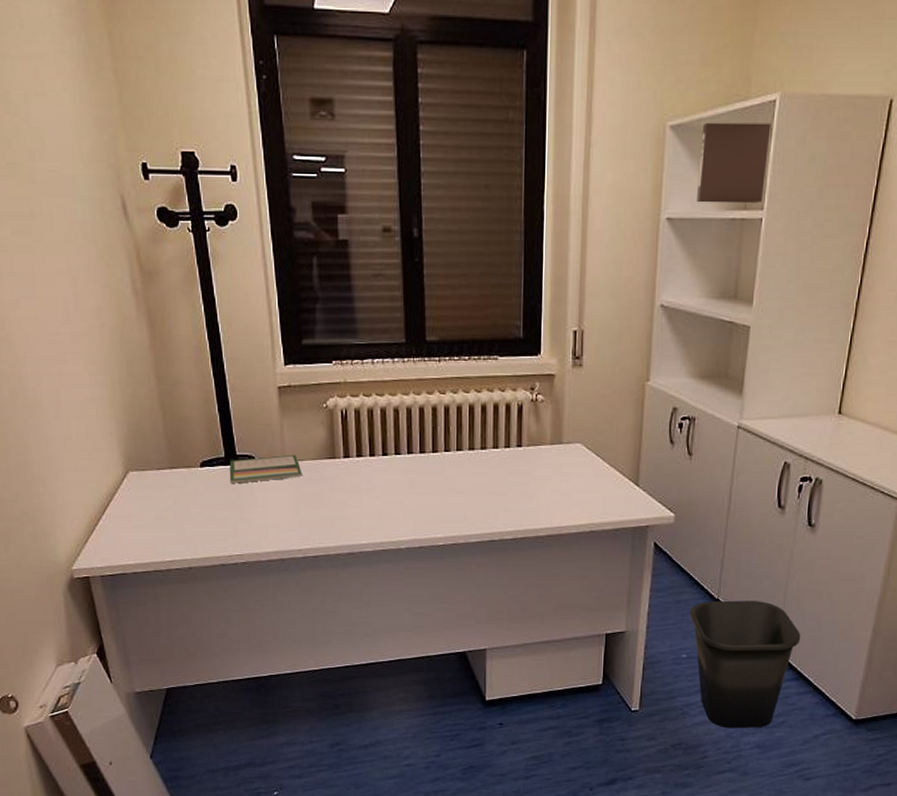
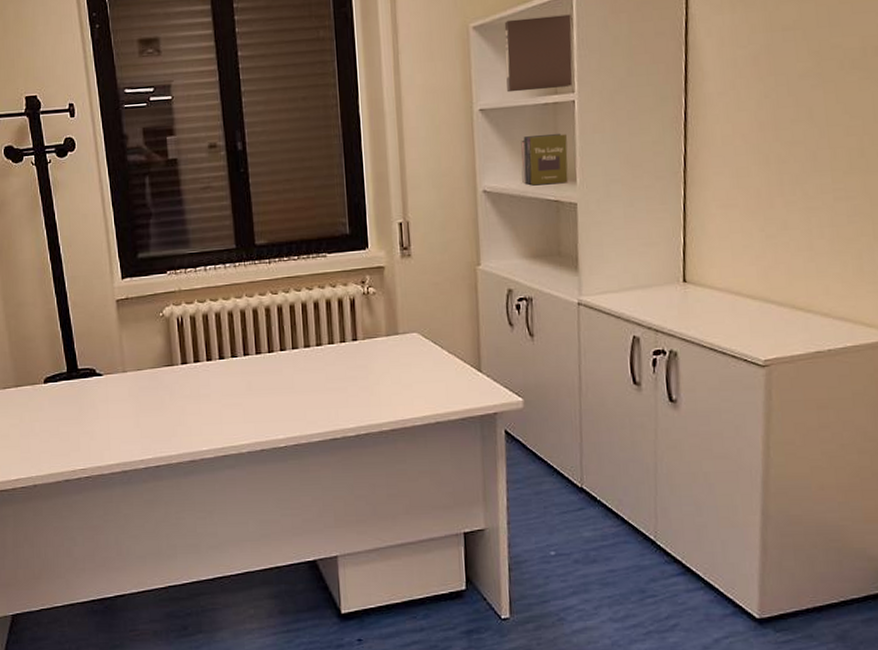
calendar: present [230,454,302,483] -> none [72,364,142,397]
waste bin: present [690,600,801,729] -> none [553,487,681,635]
books: none [700,251,749,305] -> present [521,133,568,186]

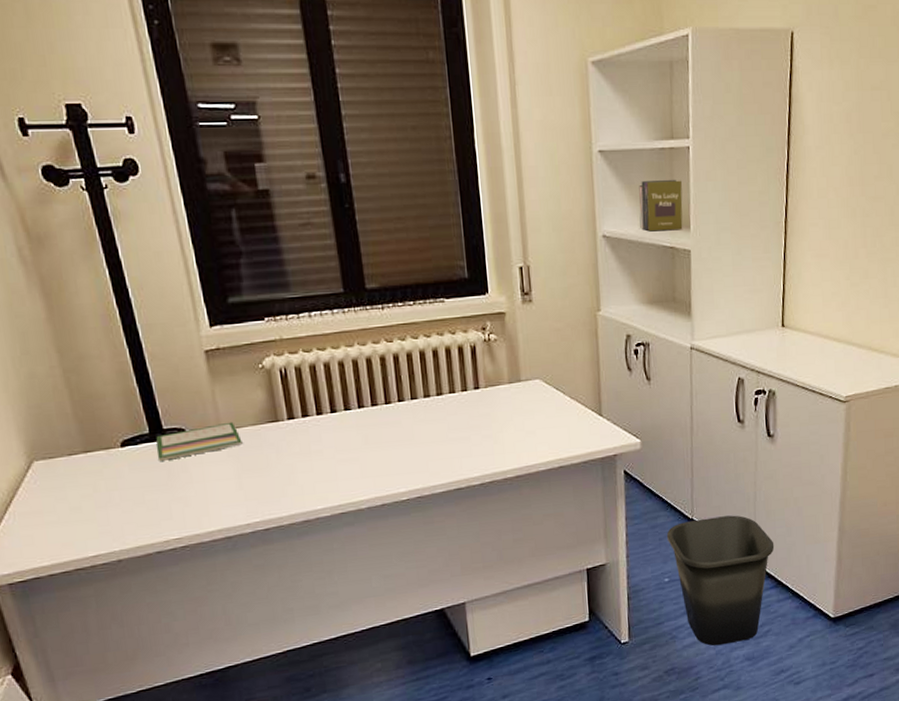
calendar: none [72,364,142,397] -> present [156,421,243,461]
binder: present [504,14,573,93] -> none [622,56,688,135]
waste bin: none [553,487,681,635] -> present [667,515,775,646]

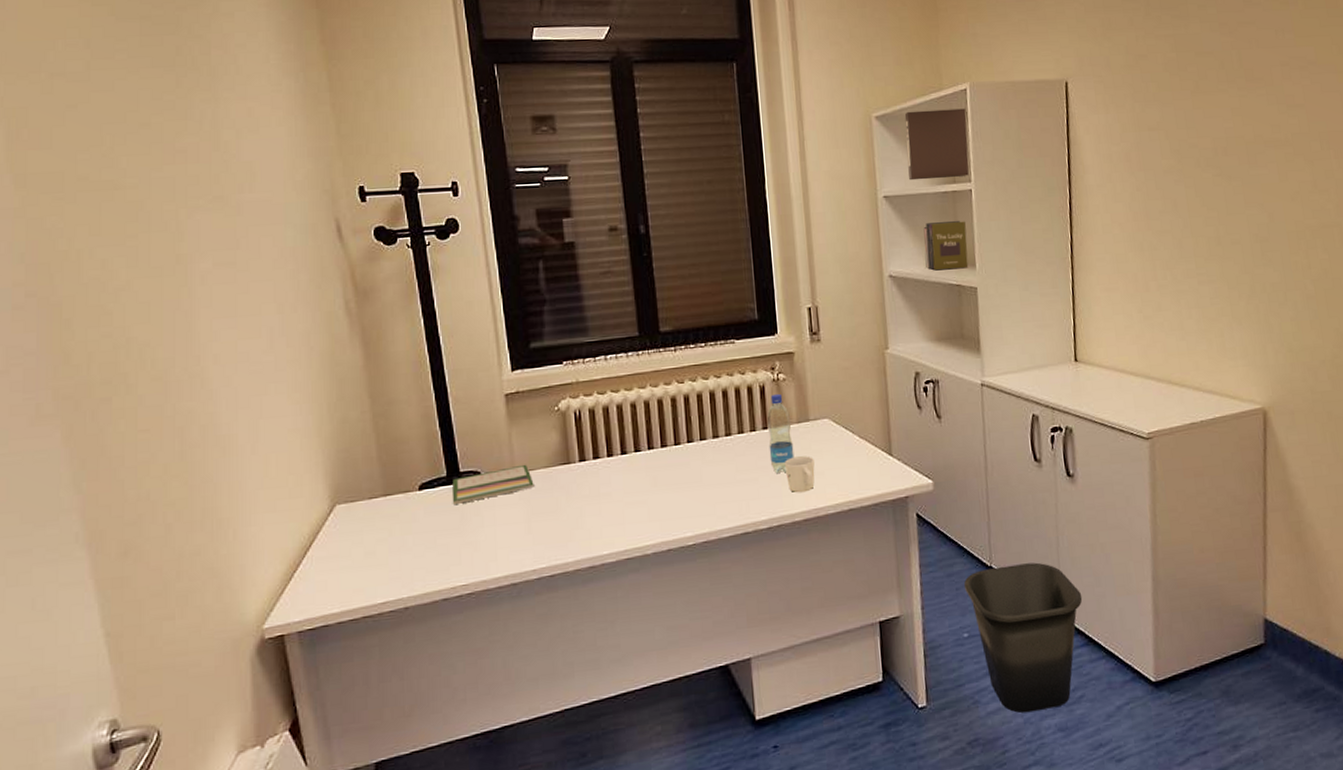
bottle: none [478,354,506,433] -> present [766,393,795,474]
mug: none [496,415,526,451] -> present [784,456,815,493]
binder: none [622,56,688,135] -> present [904,108,969,181]

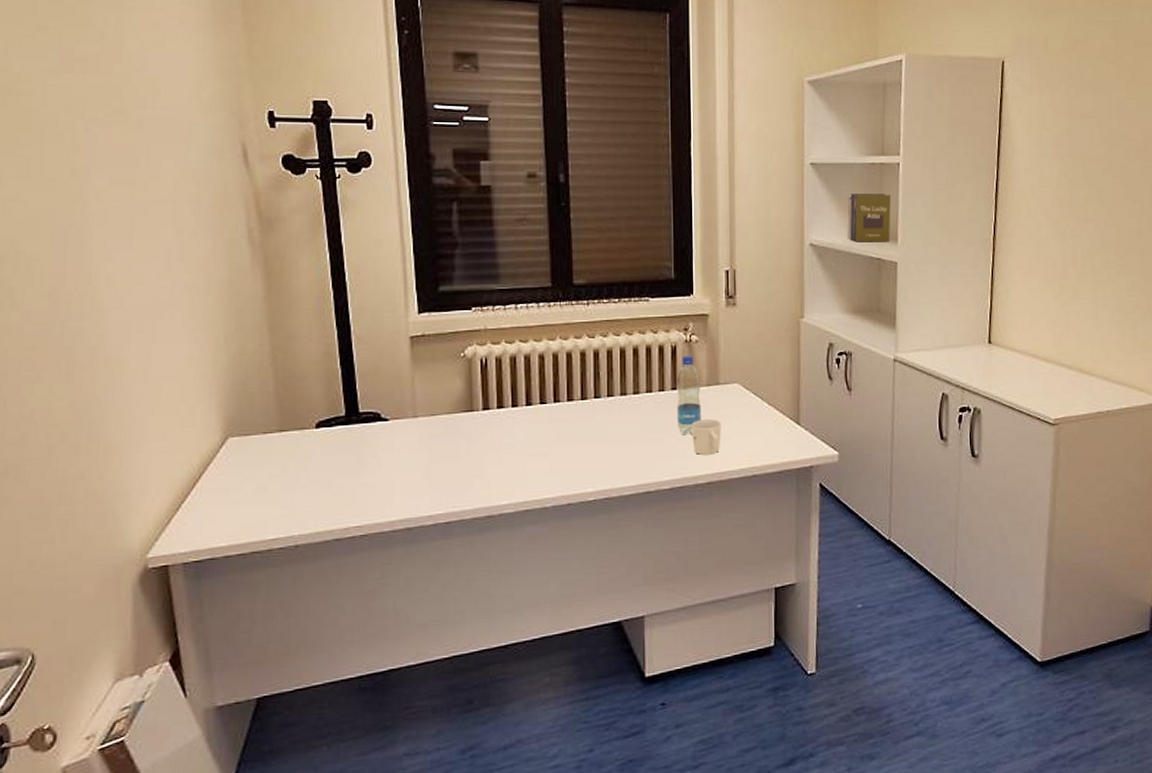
calendar: present [453,464,534,504] -> none [351,409,435,445]
binder: present [904,108,969,181] -> none [836,78,900,150]
waste bin: present [964,562,1083,713] -> none [862,539,977,685]

